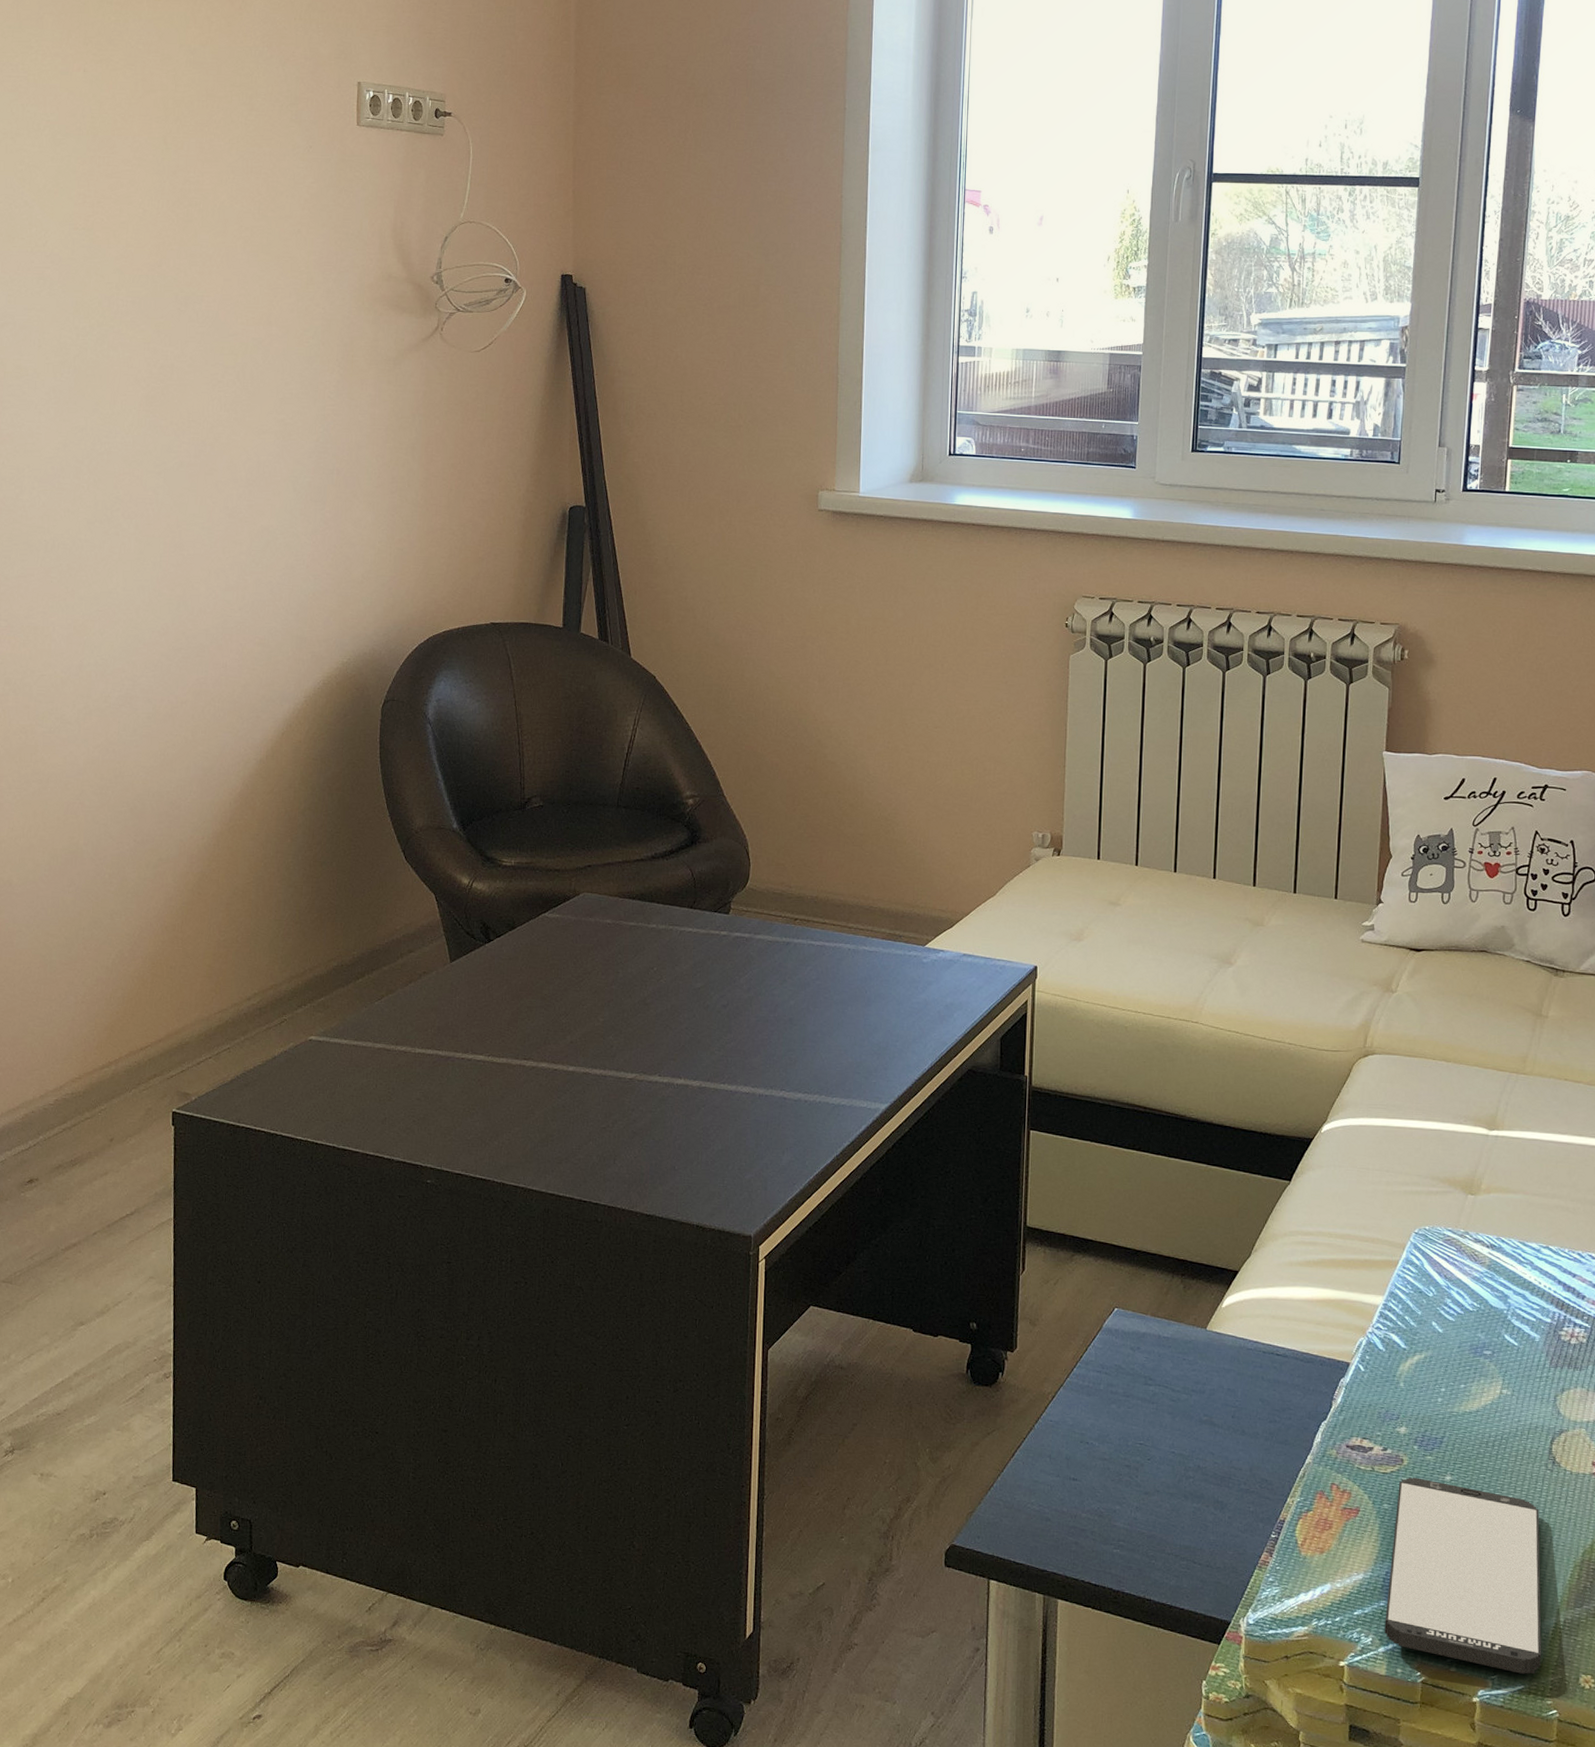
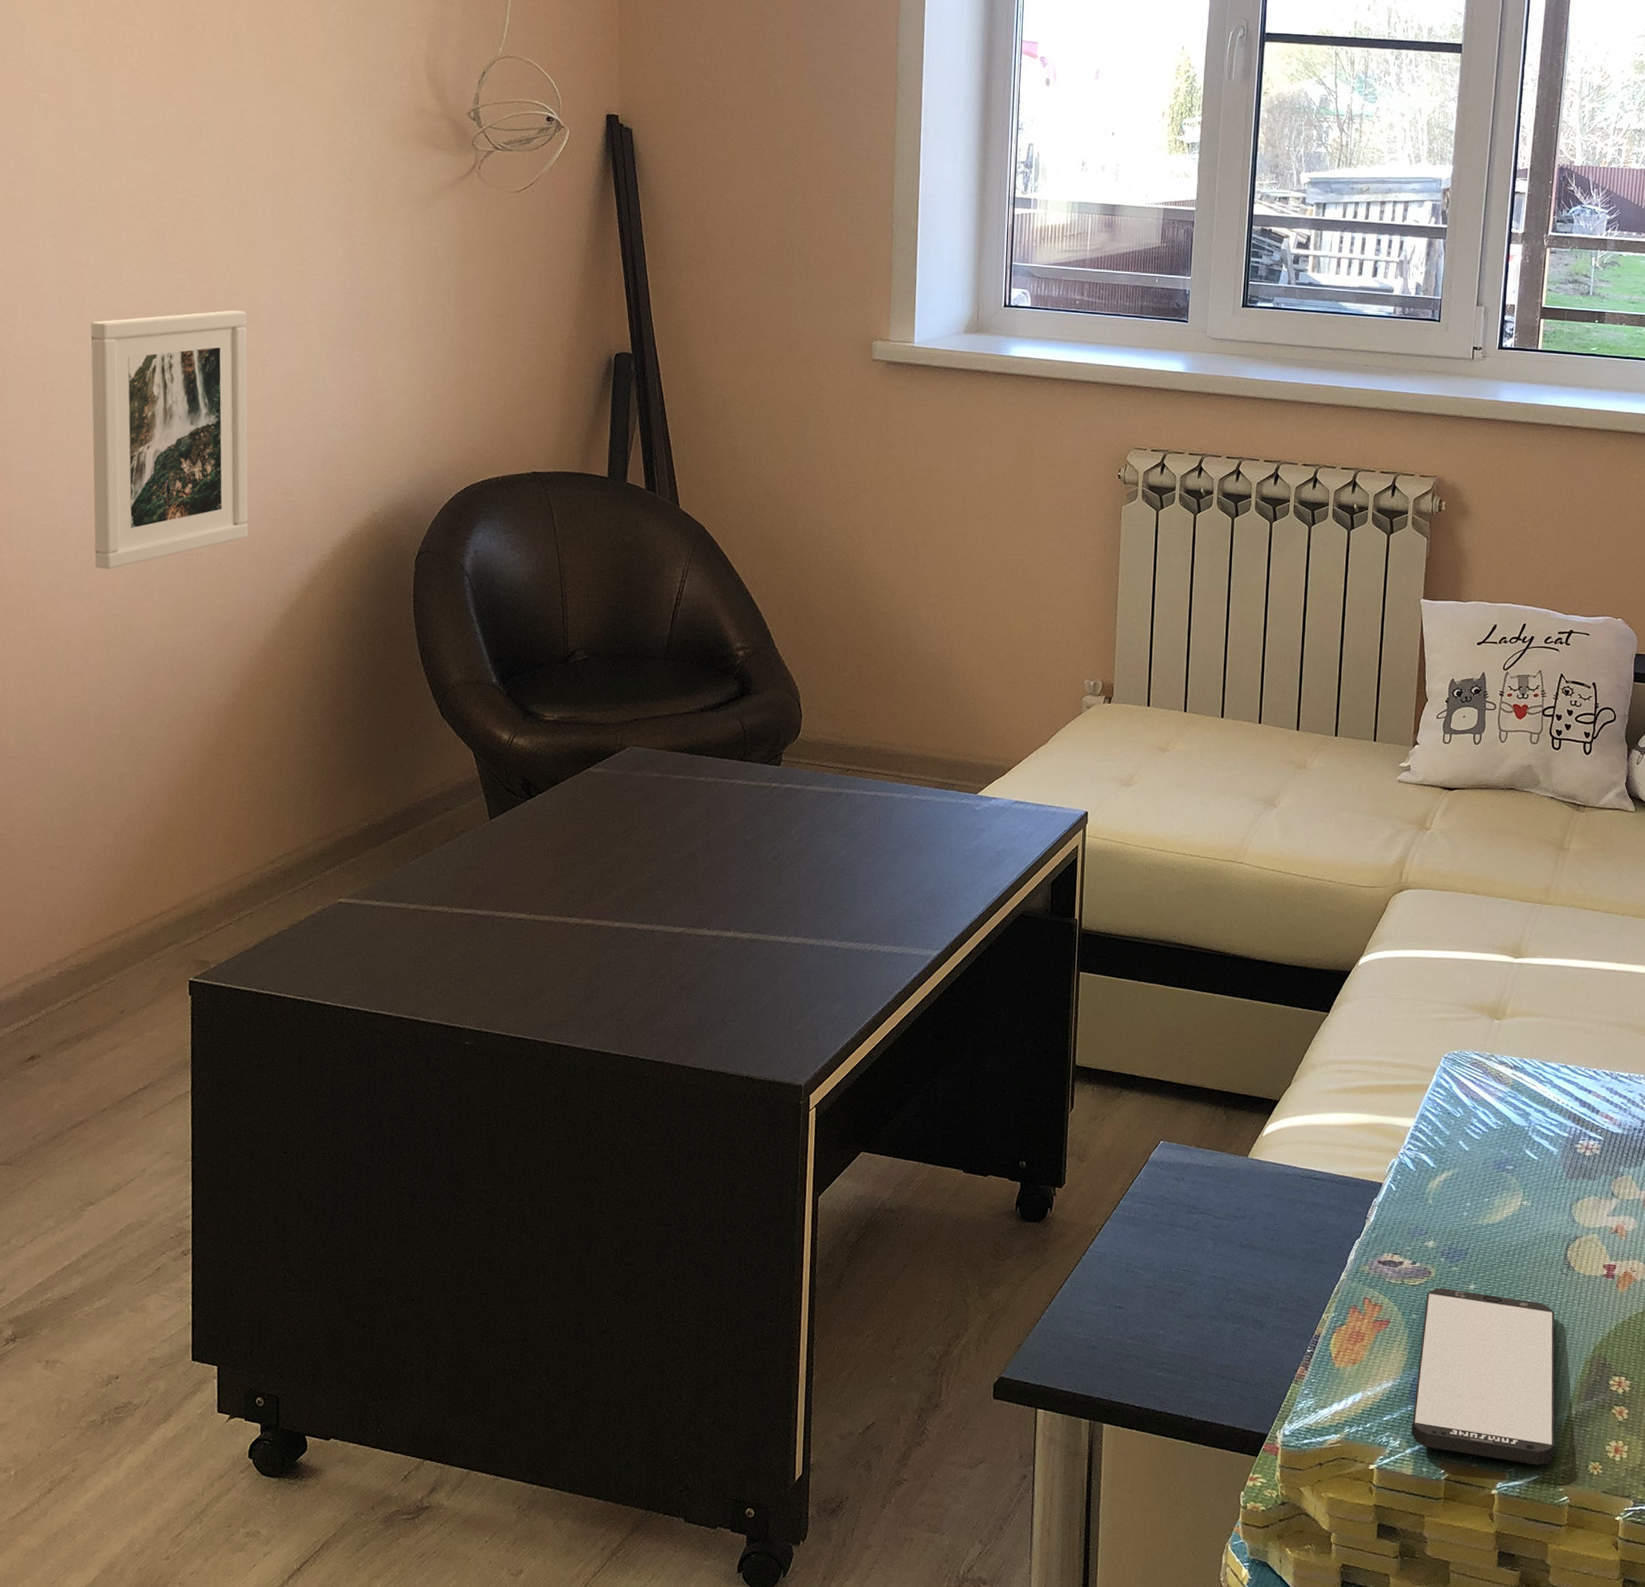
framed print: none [88,469,229,717] -> present [90,310,249,570]

